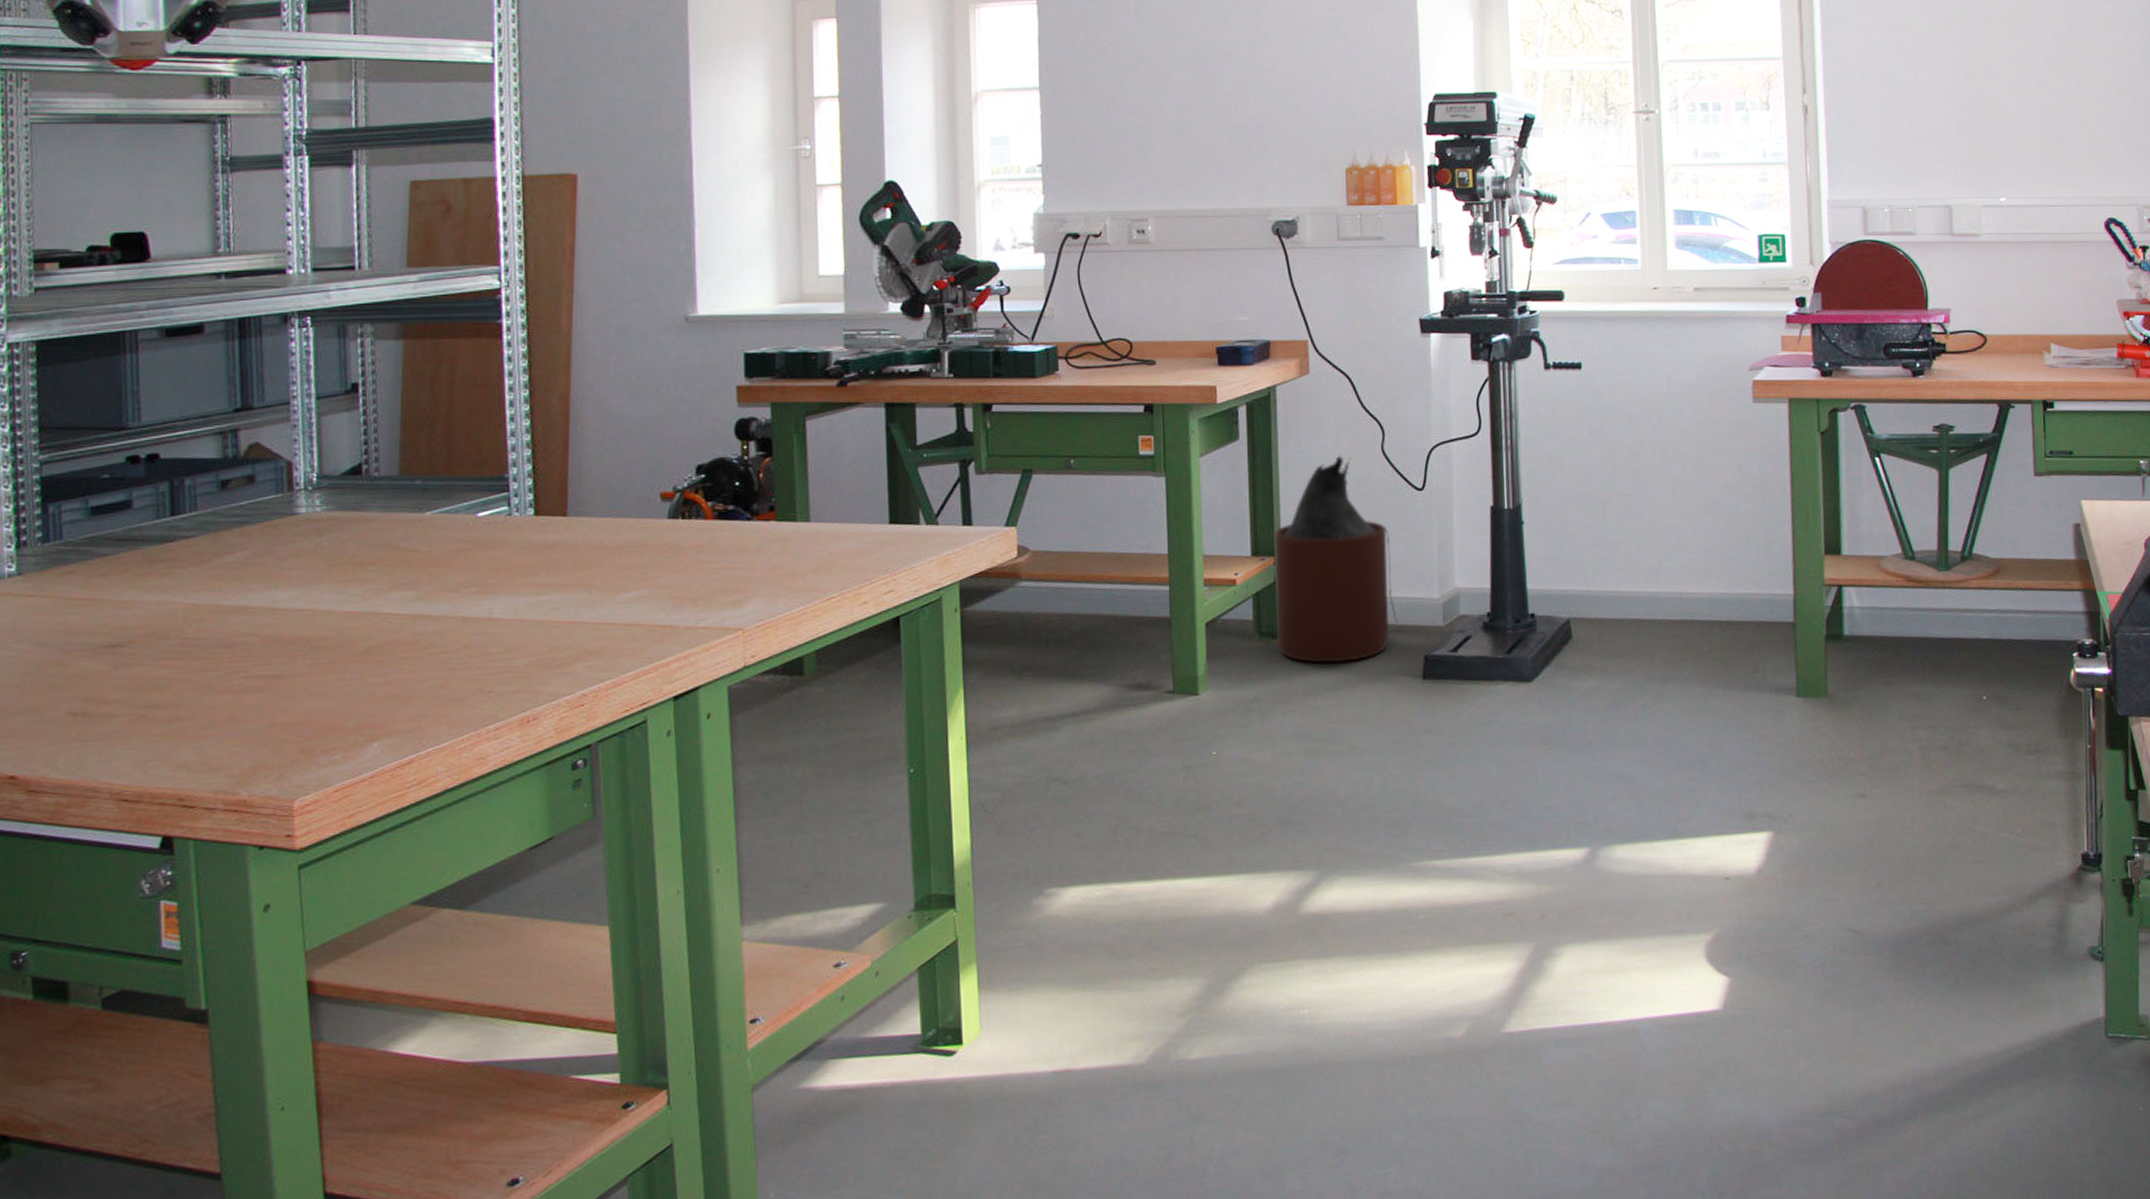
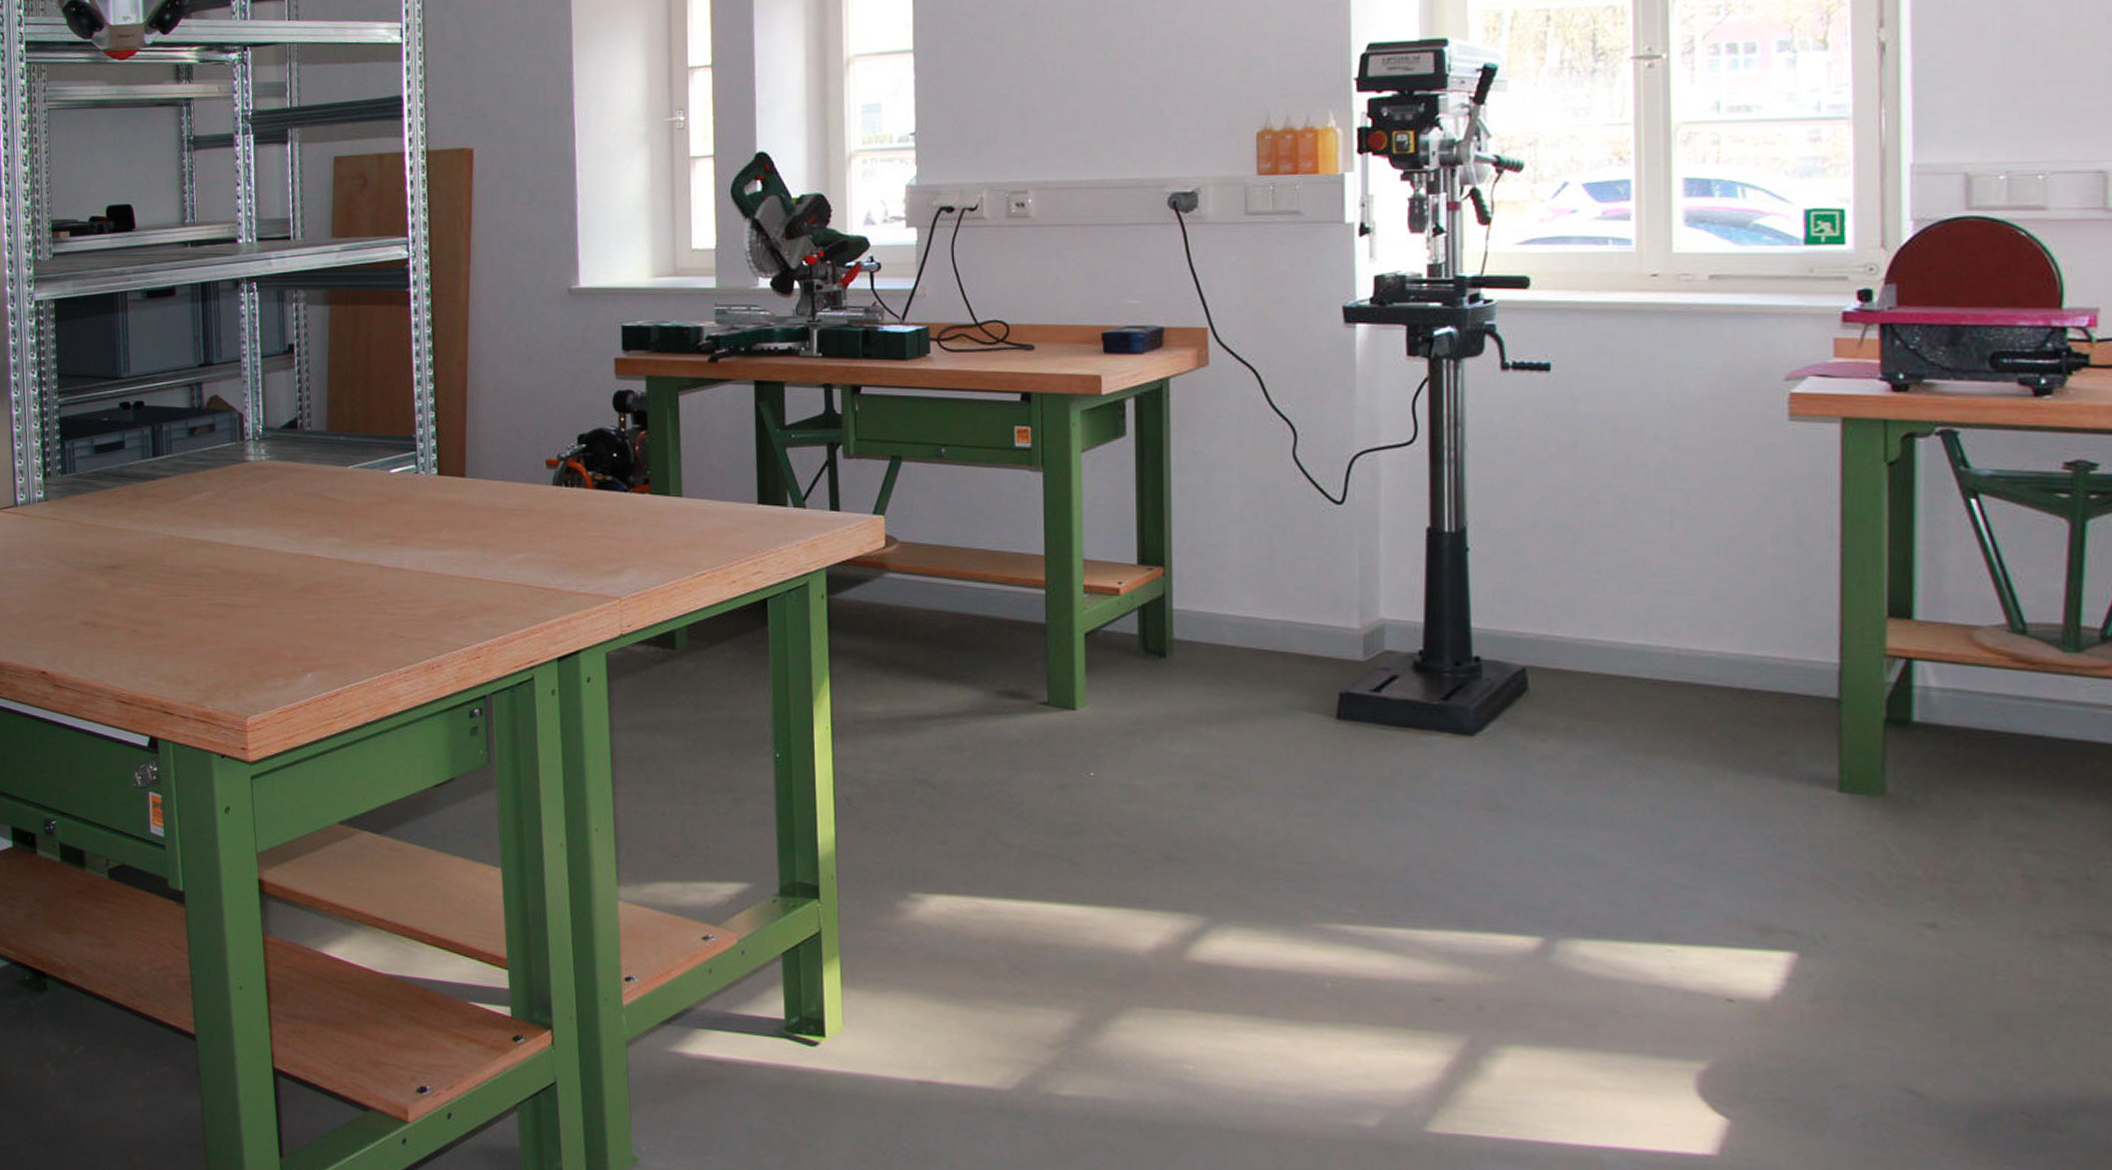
trash bin: present [1274,455,1398,663] -> none [1164,458,1308,691]

